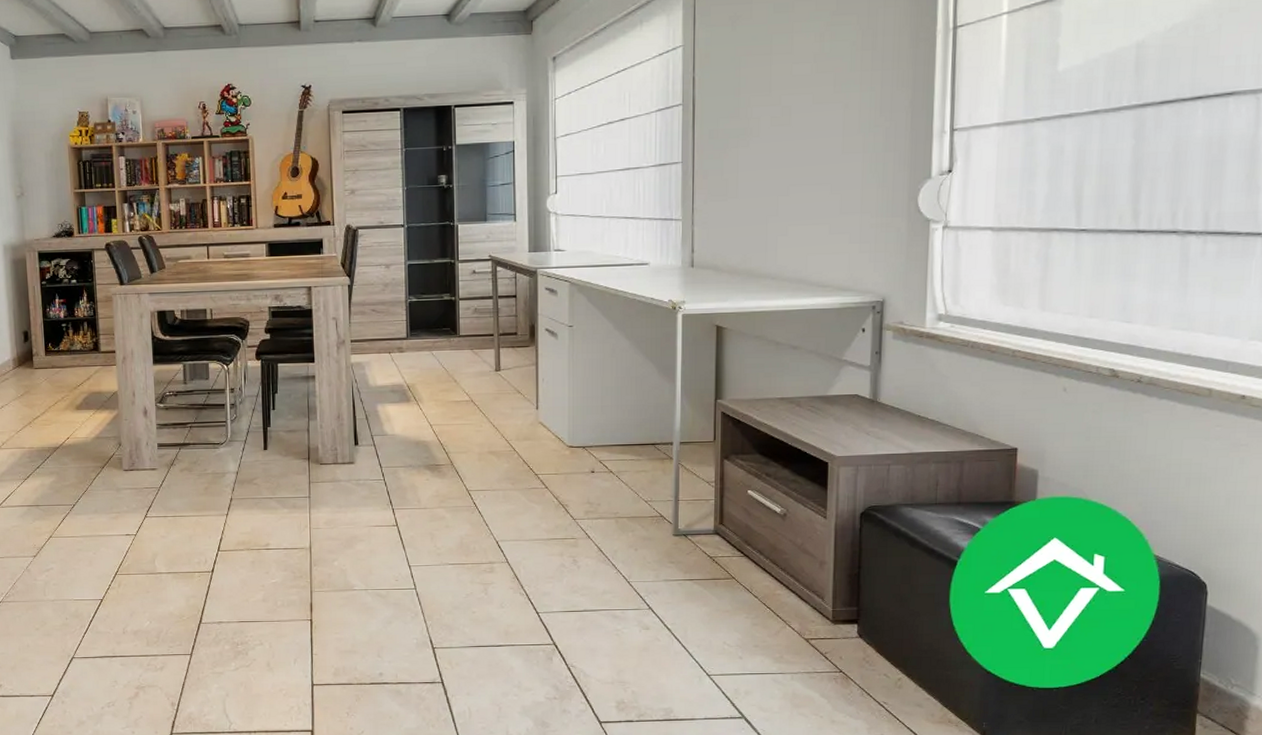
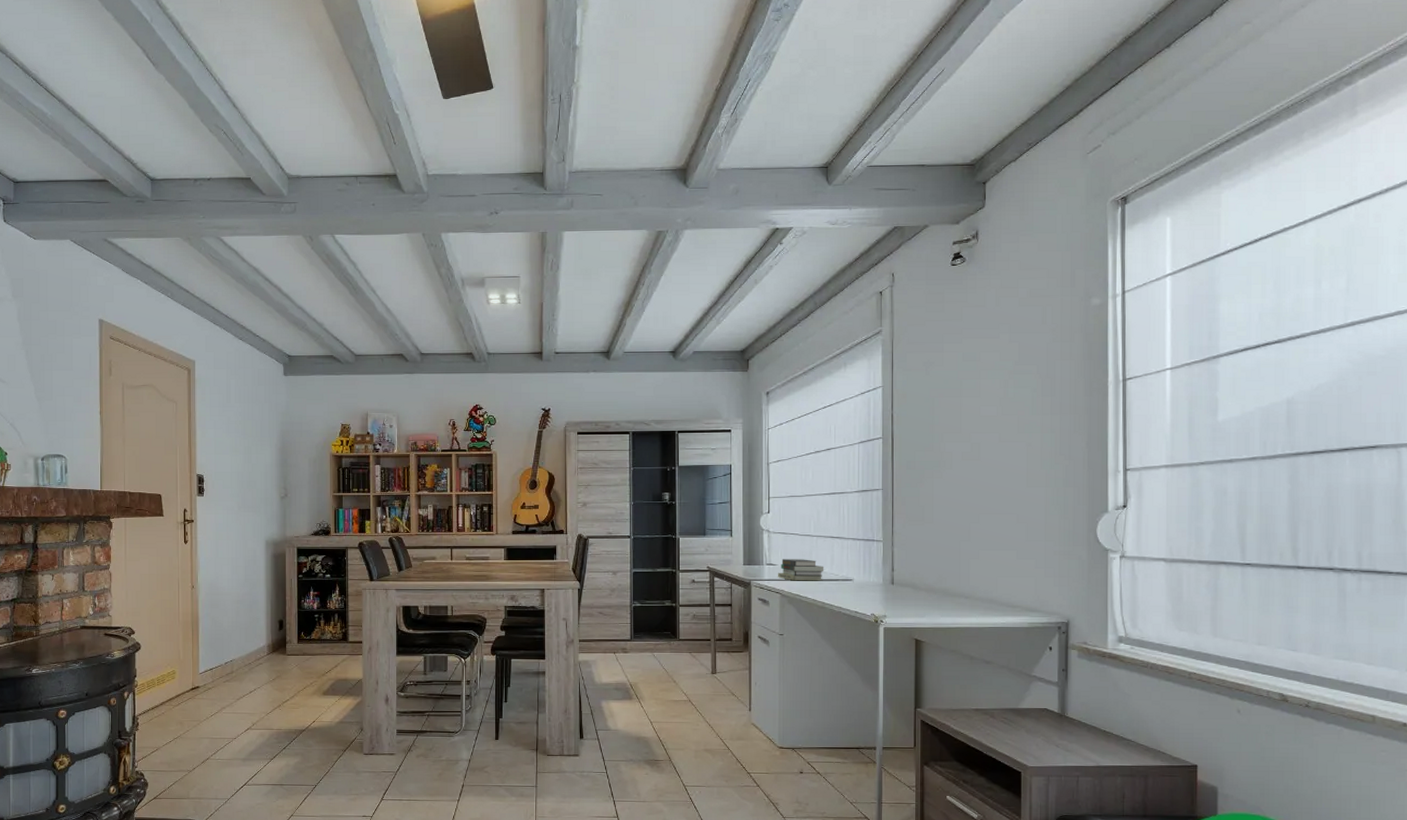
books: none [566,243,618,268] -> present [777,559,824,581]

